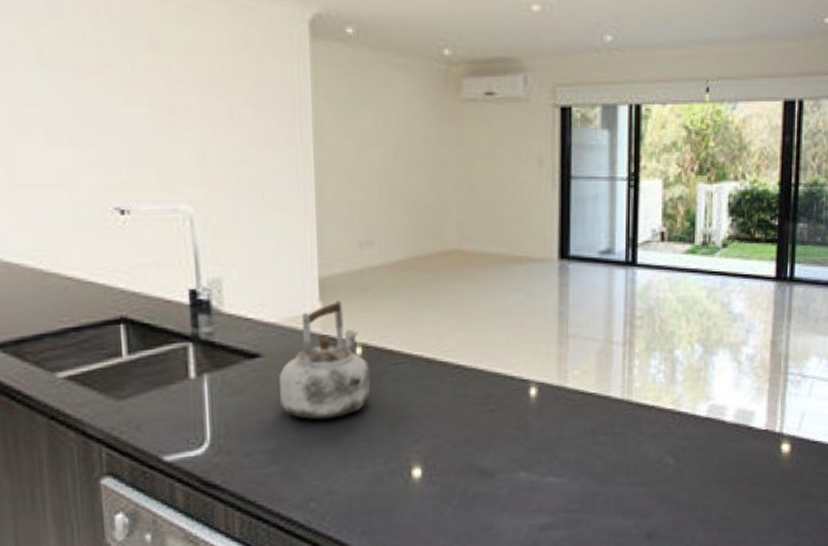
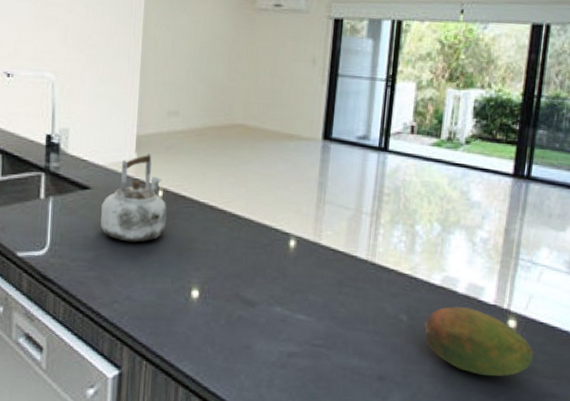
fruit: none [693,437,810,512] -> present [424,306,533,377]

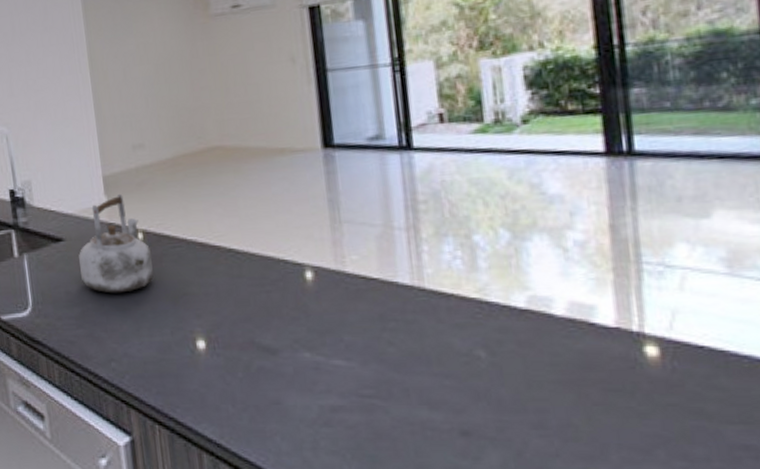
fruit: present [424,306,533,377] -> none [513,333,699,425]

